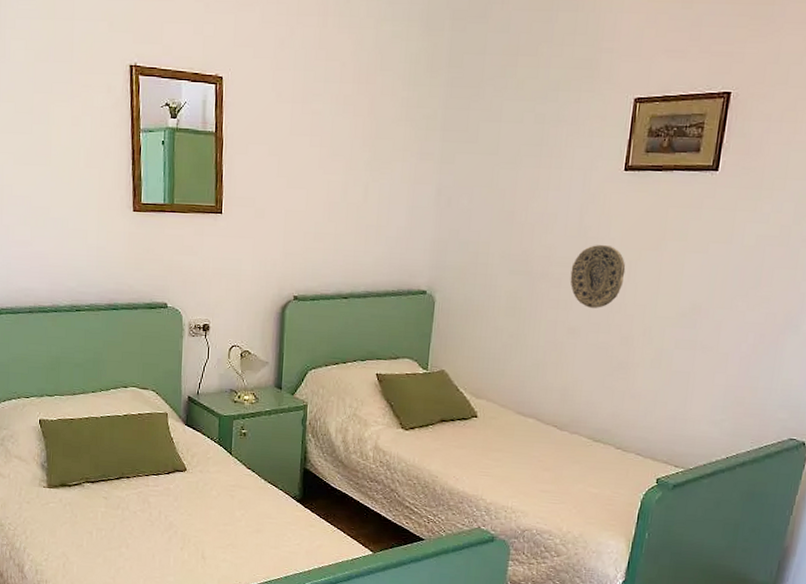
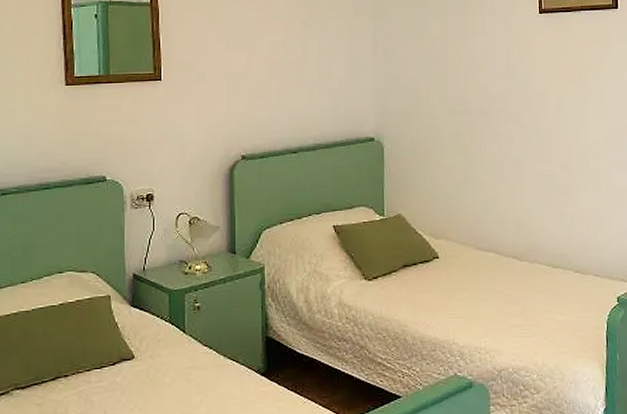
decorative plate: present [570,245,626,308] -> none [506,80,555,139]

